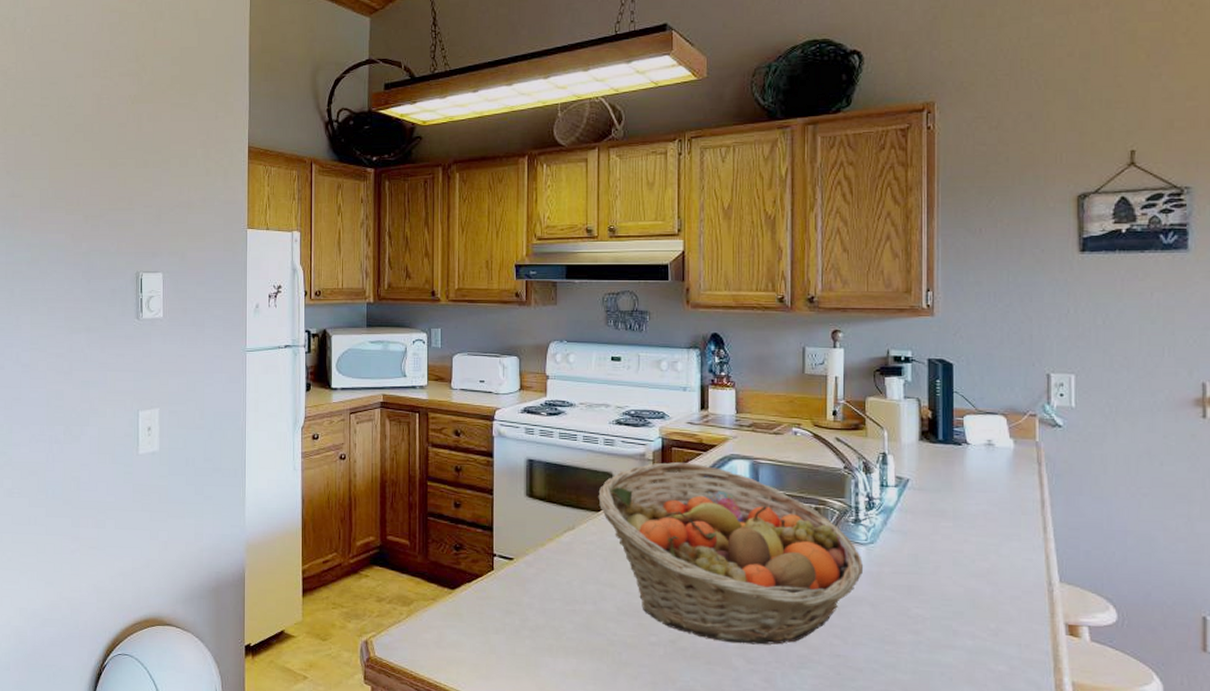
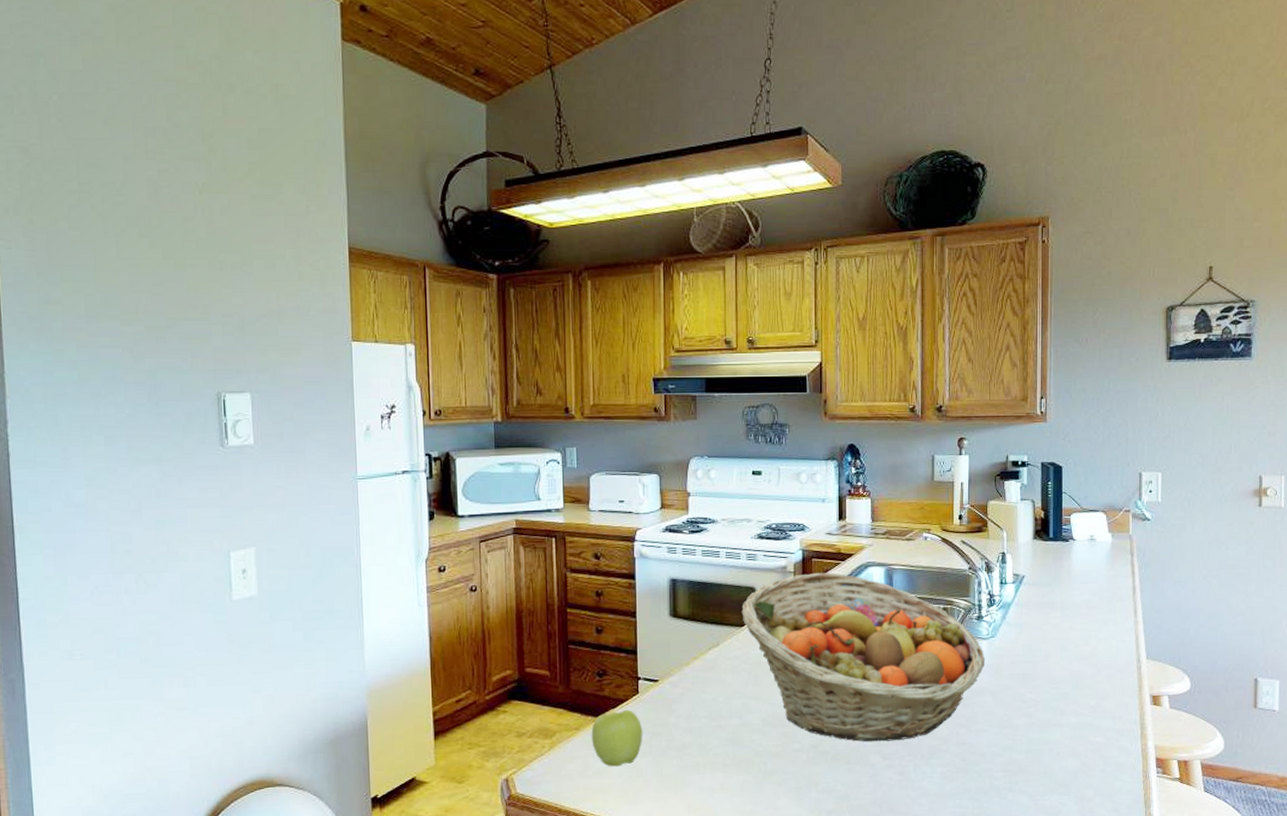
apple: none [447,585,497,641] -> present [591,709,643,767]

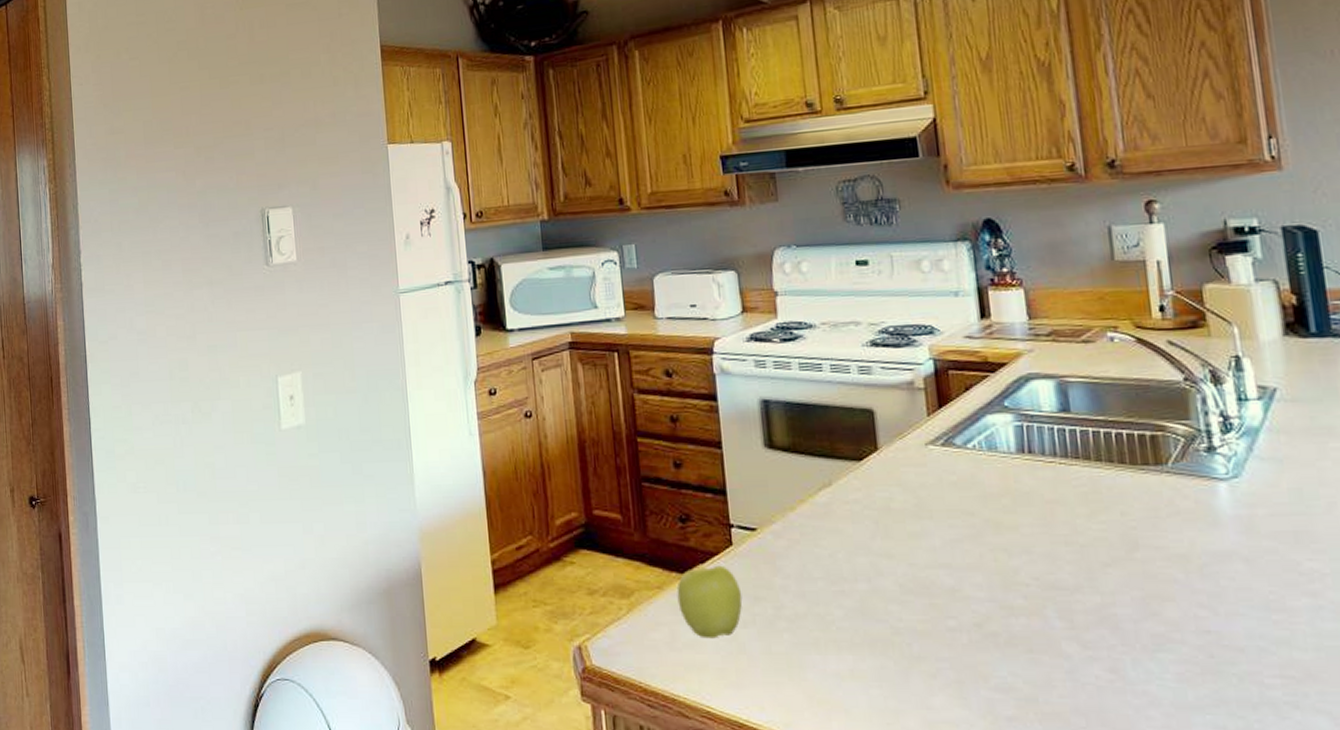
fruit basket: present [742,573,986,742] -> none [857,388,1229,623]

